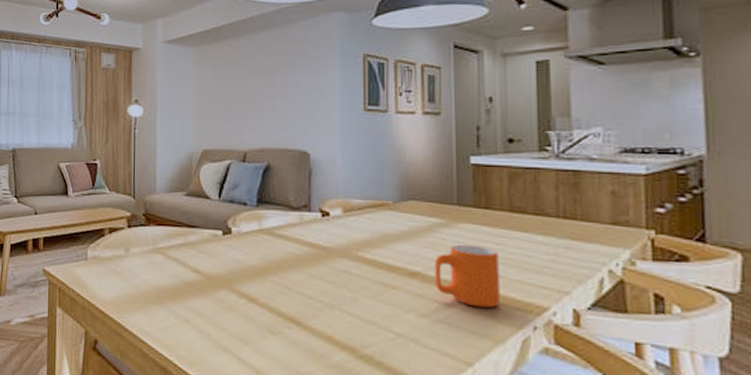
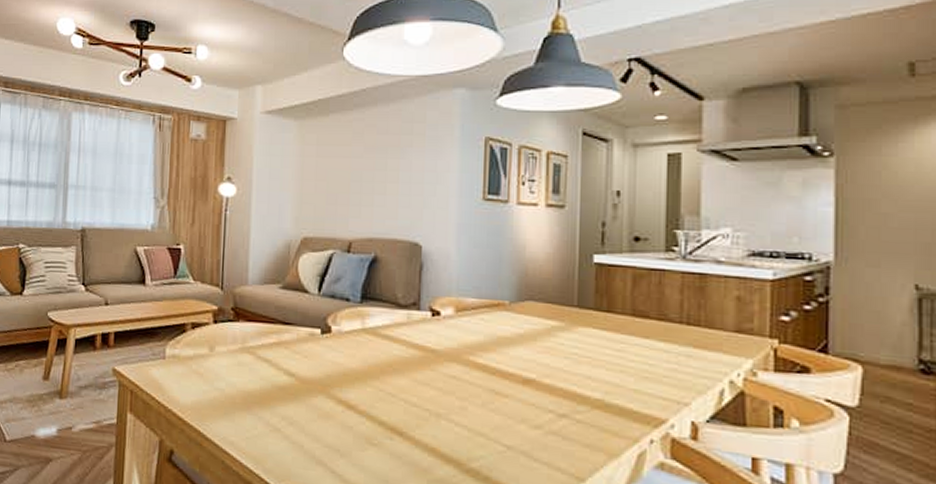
mug: present [434,244,500,308] -> none [549,349,618,420]

